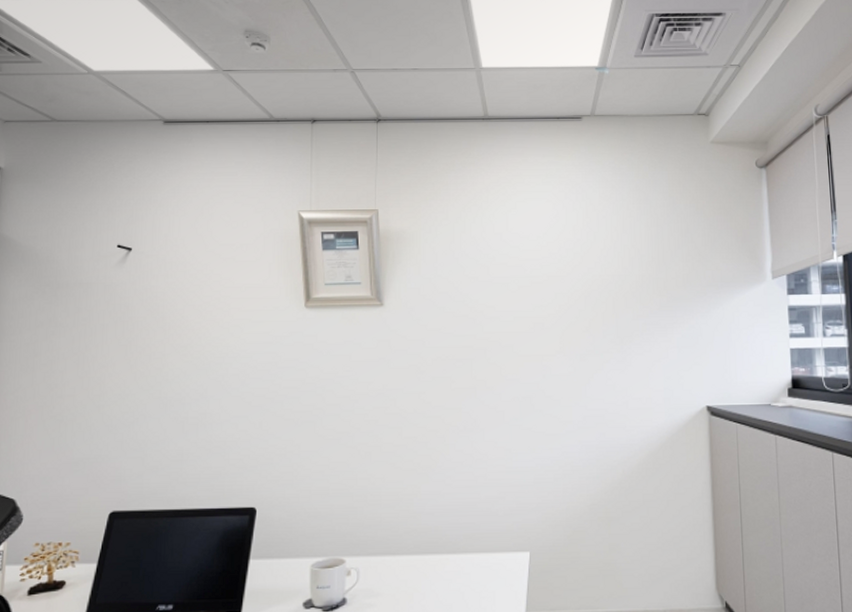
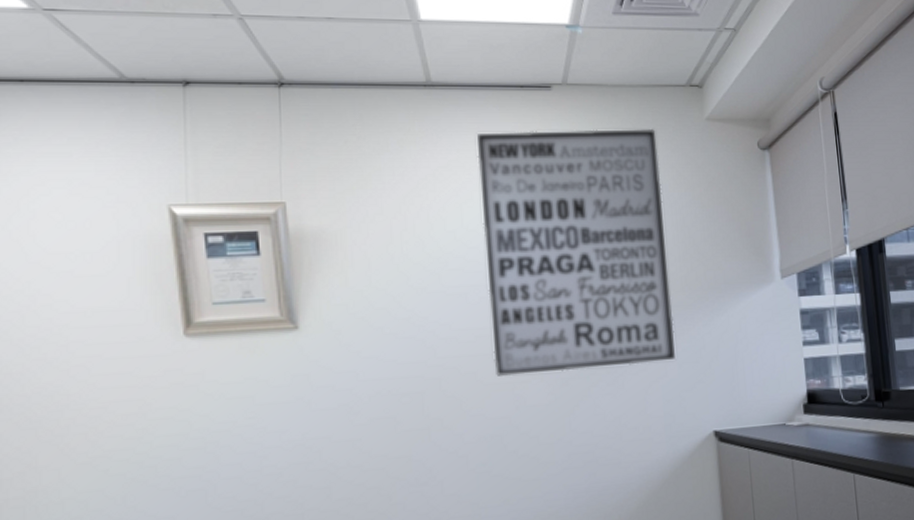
wall art: none [521,151,676,350] -> present [477,129,675,376]

